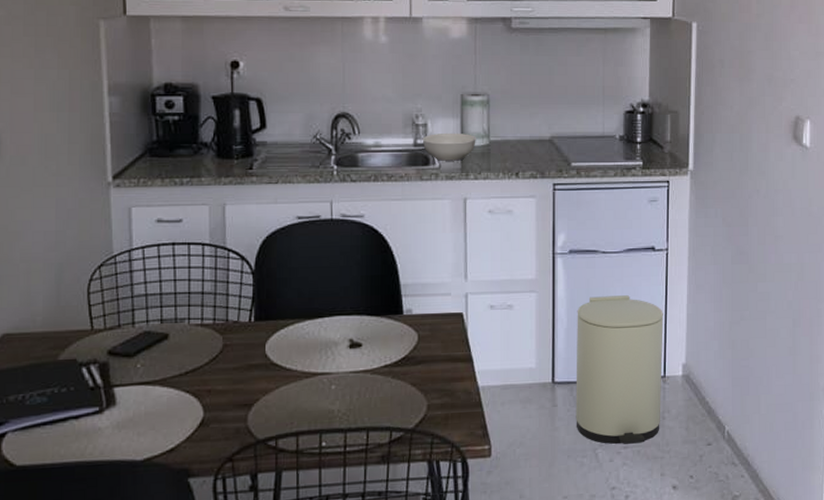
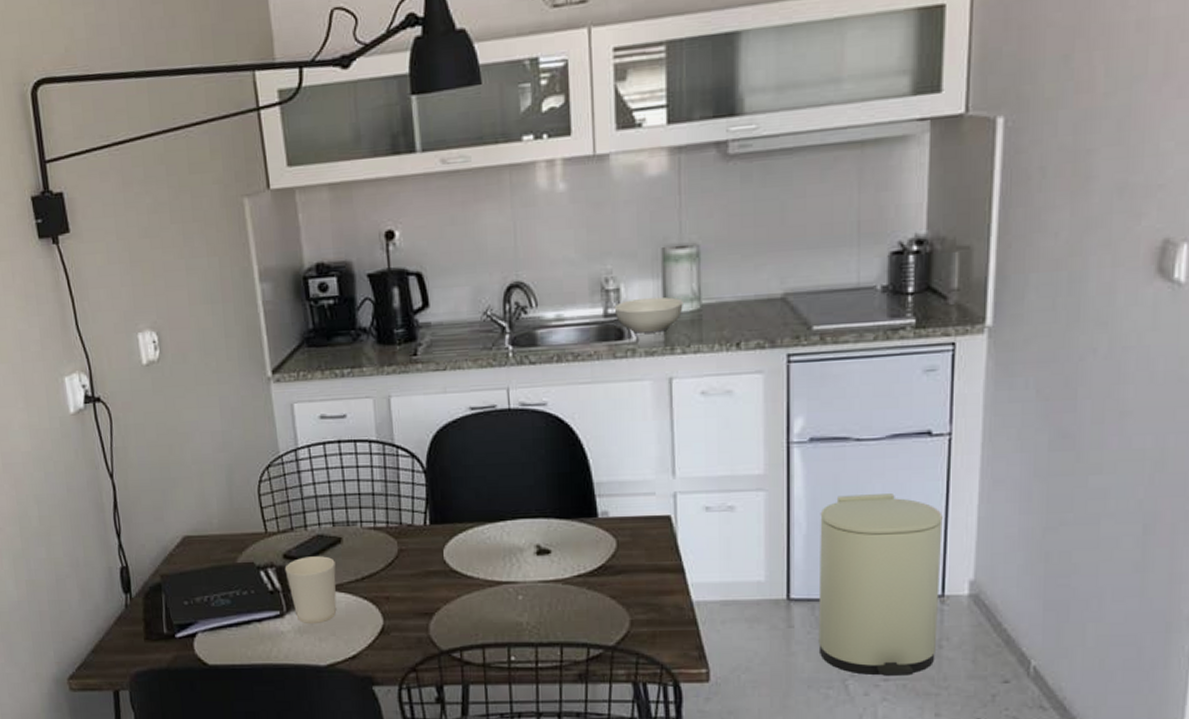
dixie cup: none [108,352,160,420] -> present [284,556,337,625]

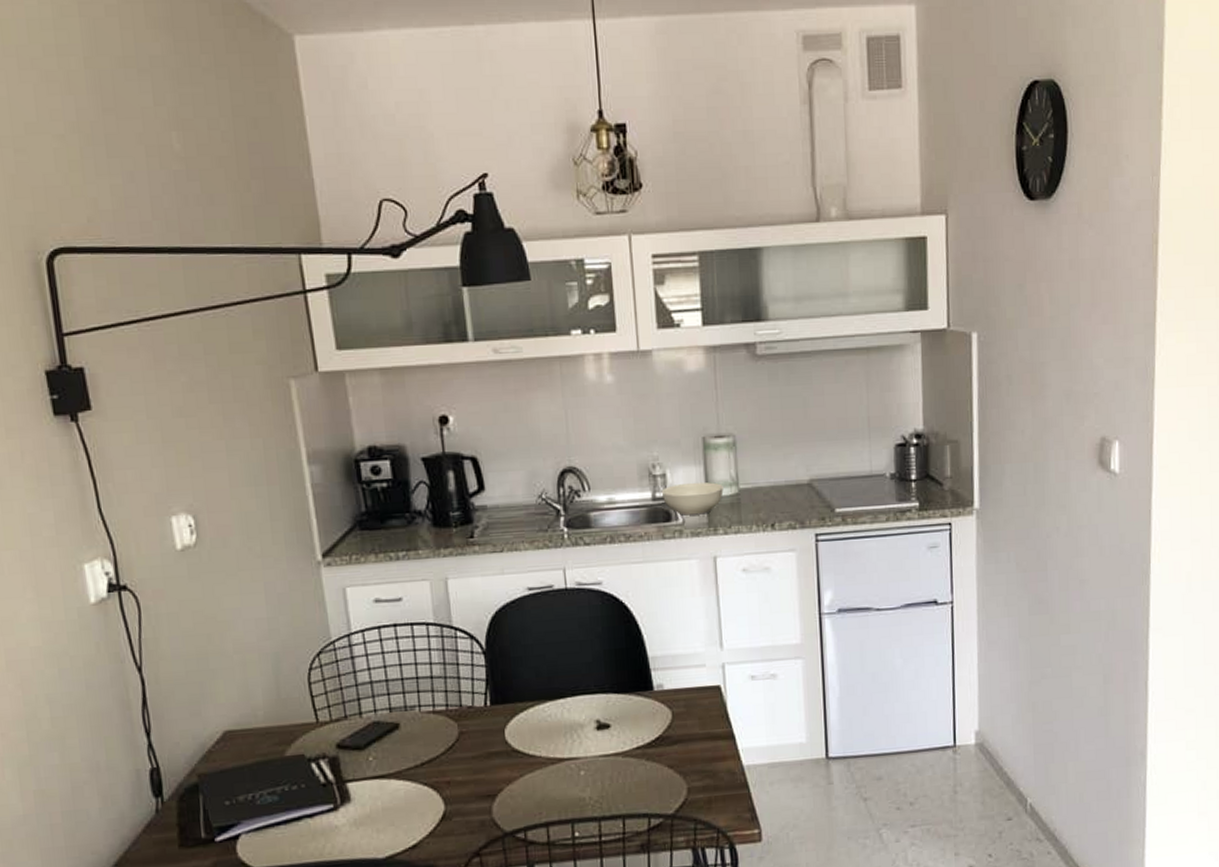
dixie cup: present [284,556,337,625] -> none [338,743,395,816]
pedal bin: present [818,494,943,676] -> none [850,657,953,823]

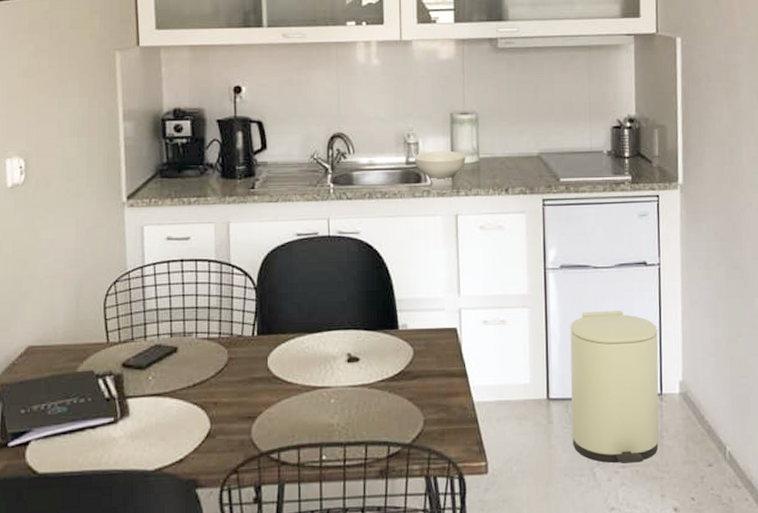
pedal bin: none [850,657,953,823] -> present [570,311,659,463]

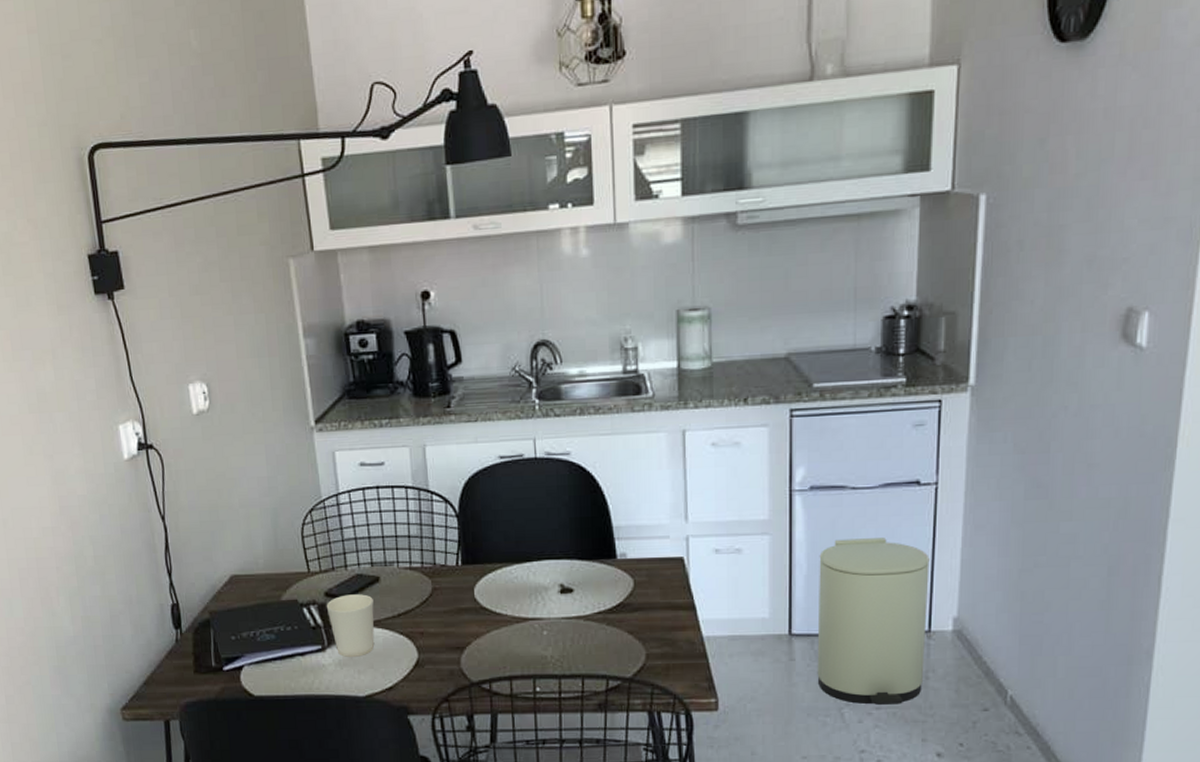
dixie cup: none [122,364,170,430] -> present [326,594,375,658]
bowl: present [414,150,466,178] -> none [632,355,696,389]

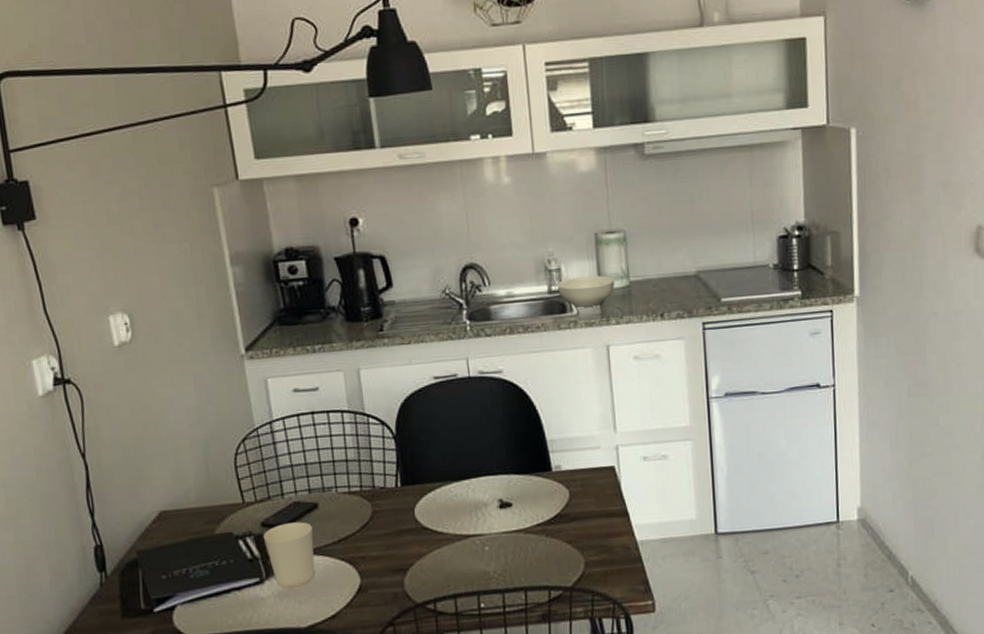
bowl: none [632,355,696,389] -> present [556,275,615,307]
pedal bin: present [817,538,930,705] -> none [737,438,836,595]

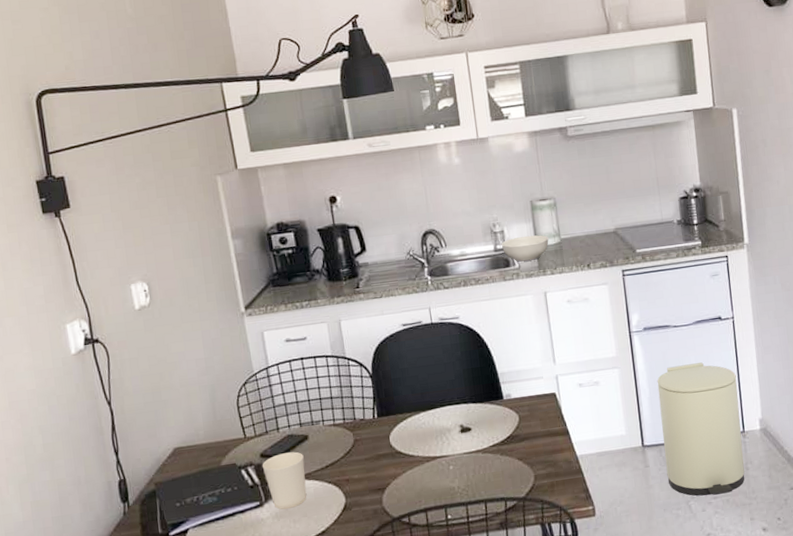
pedal bin: none [737,438,836,595] -> present [657,362,745,496]

